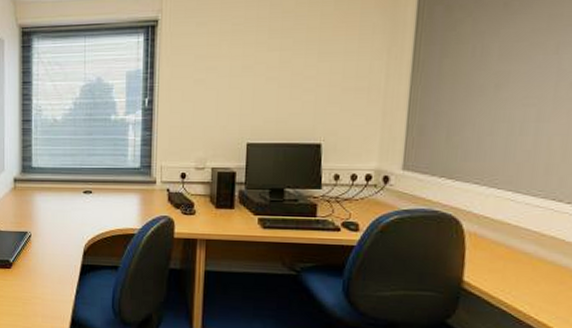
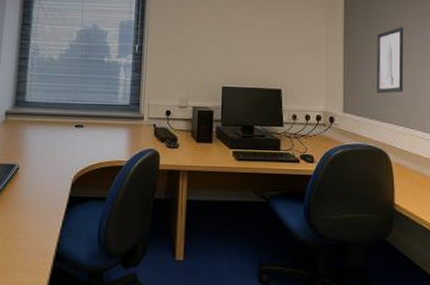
wall art: none [452,52,502,145] -> present [377,27,403,94]

